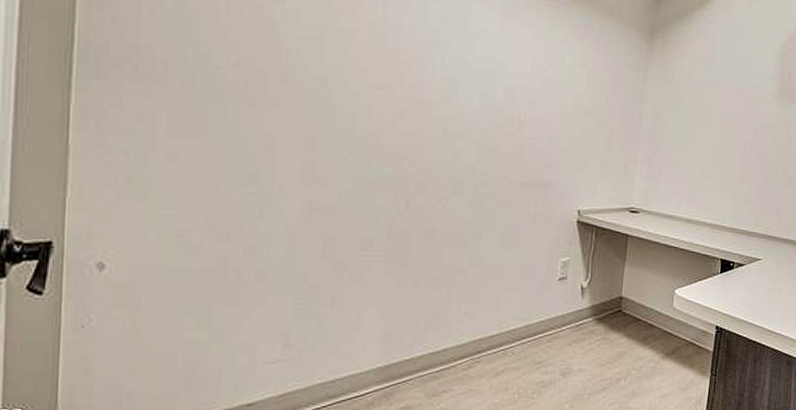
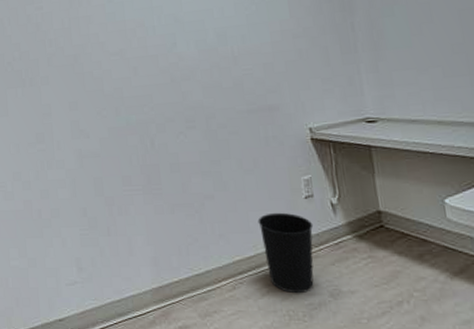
wastebasket: none [507,292,561,373] -> present [258,212,314,294]

